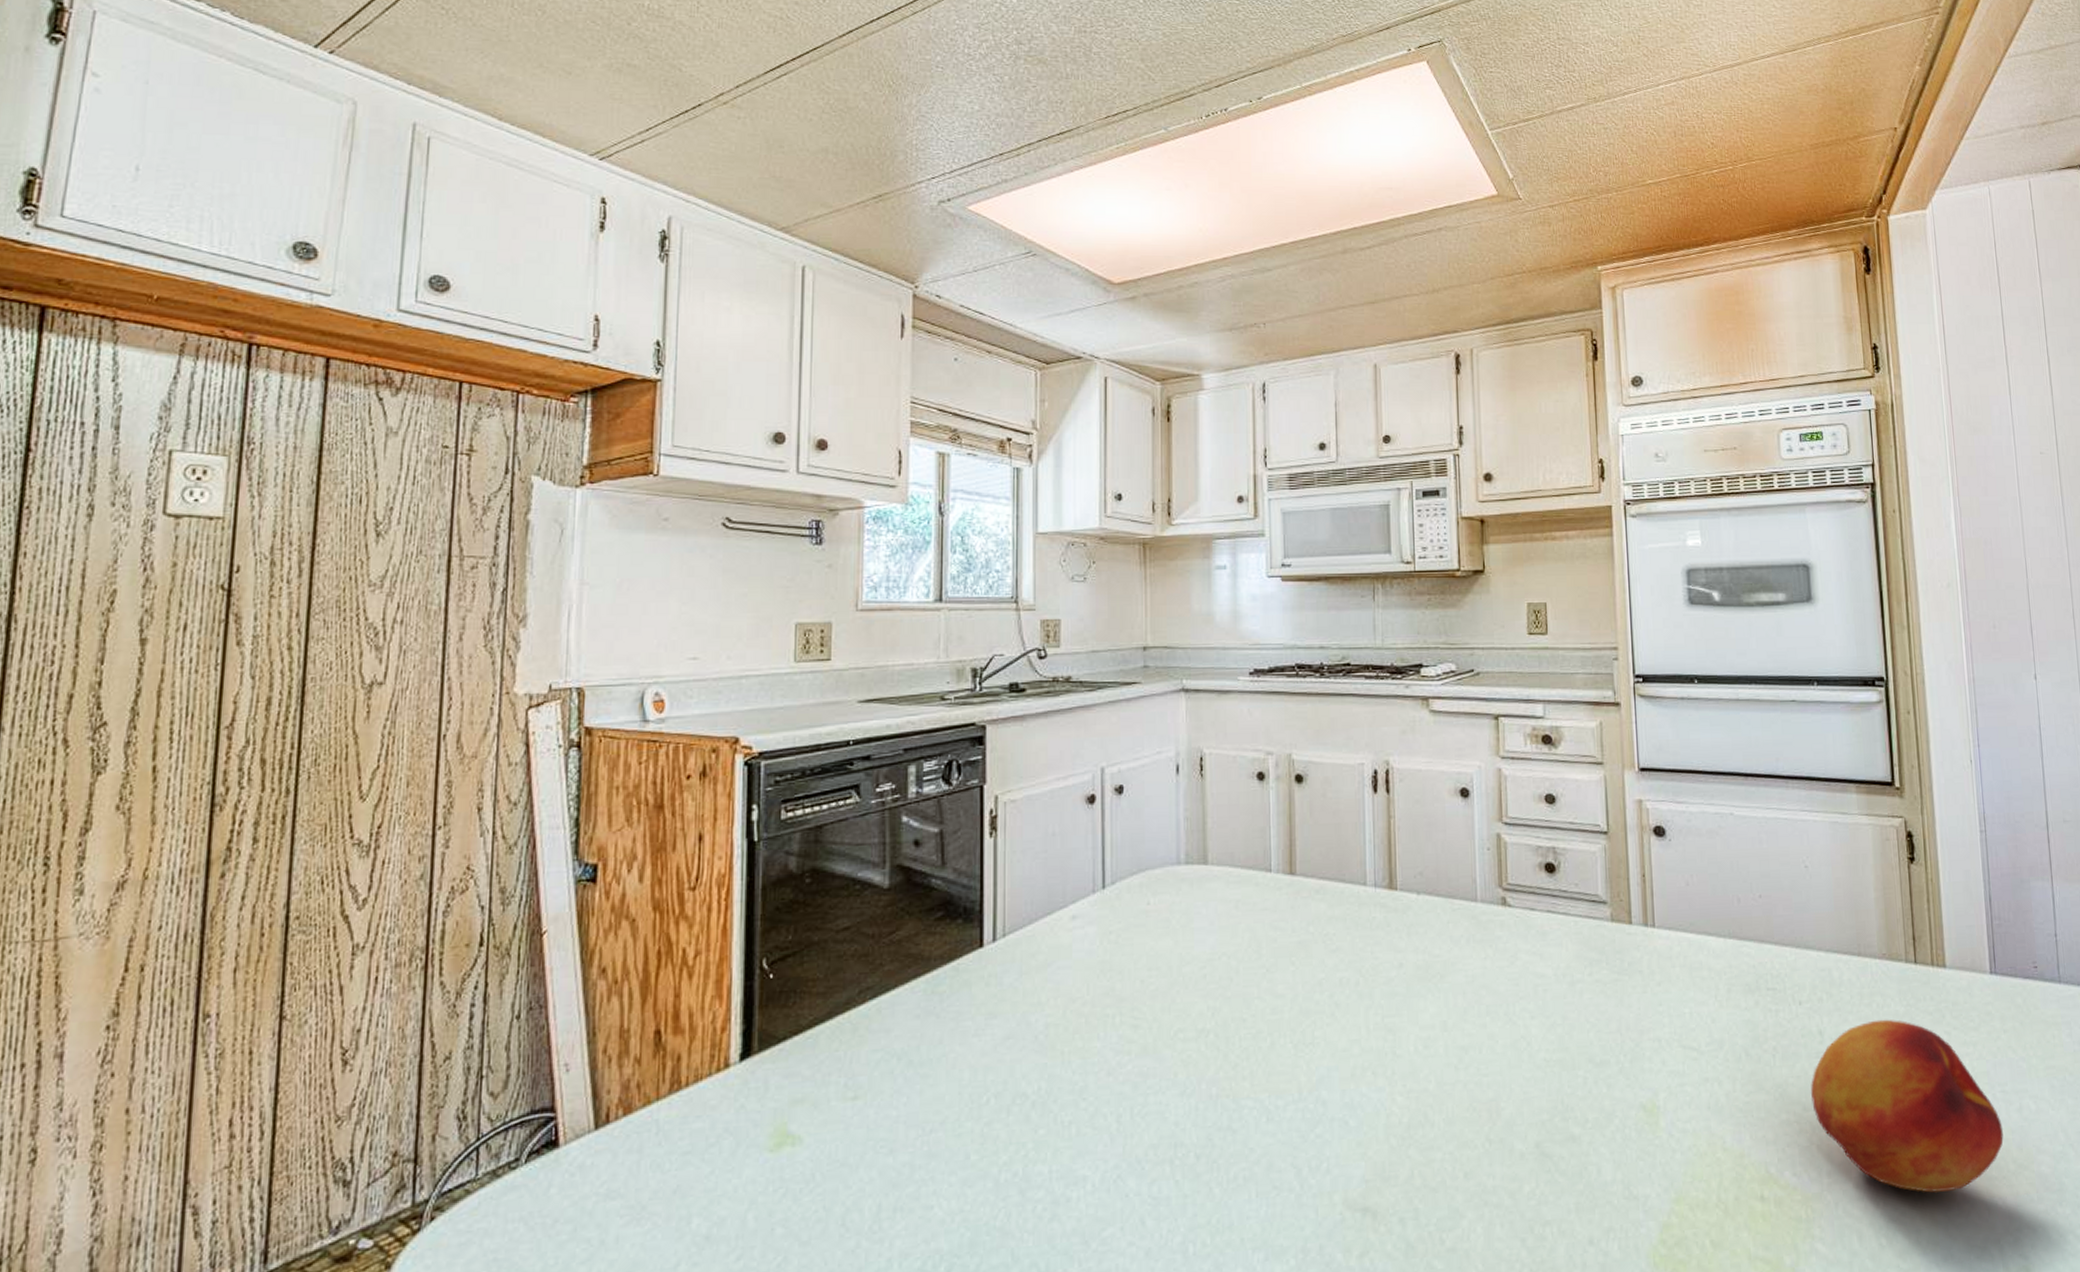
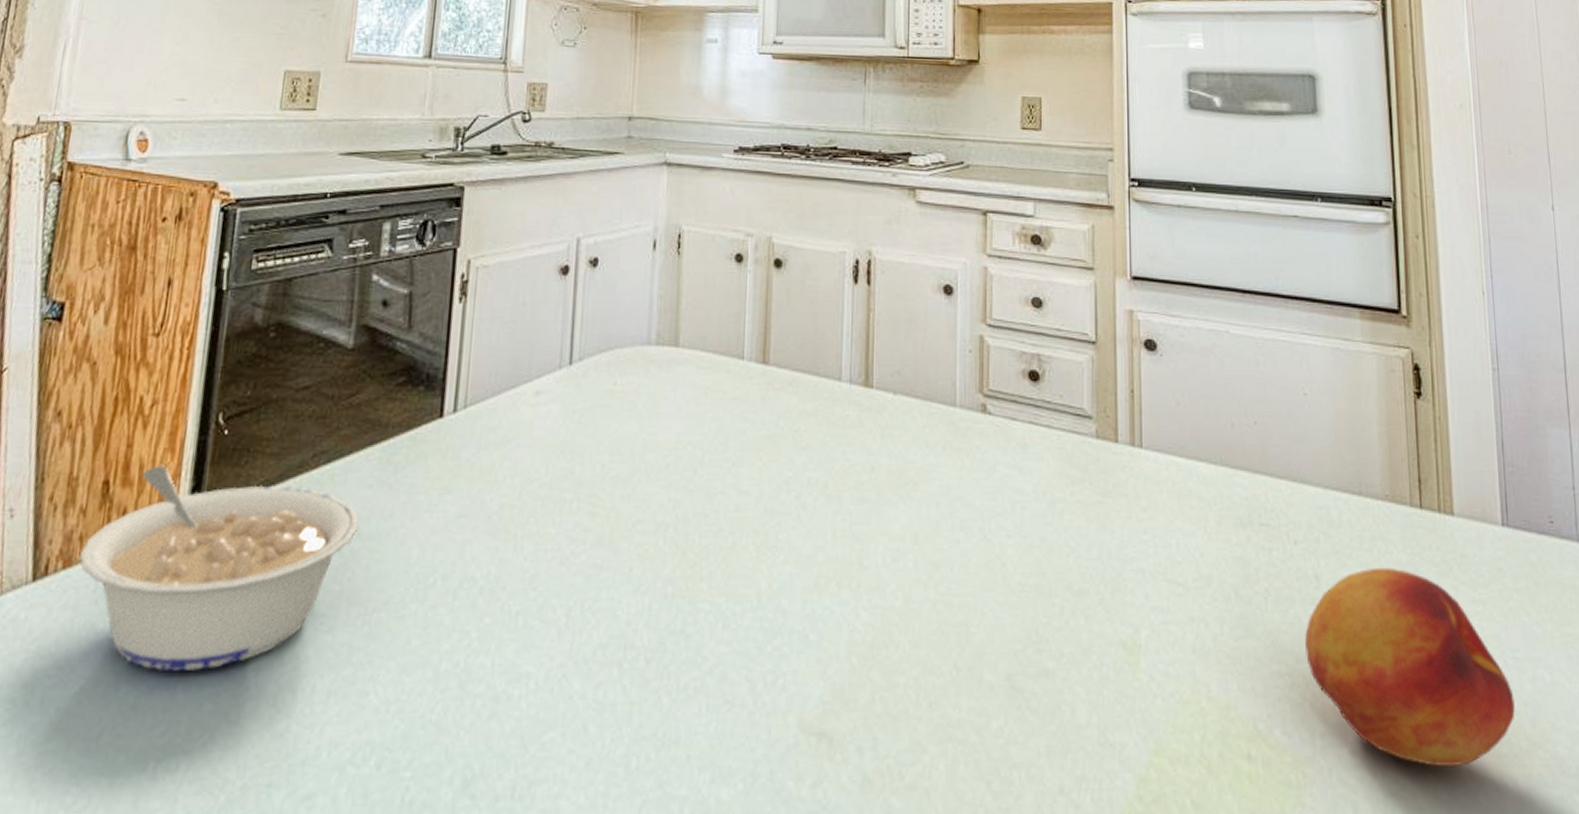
legume: none [638,1011,910,1203] -> present [78,465,359,671]

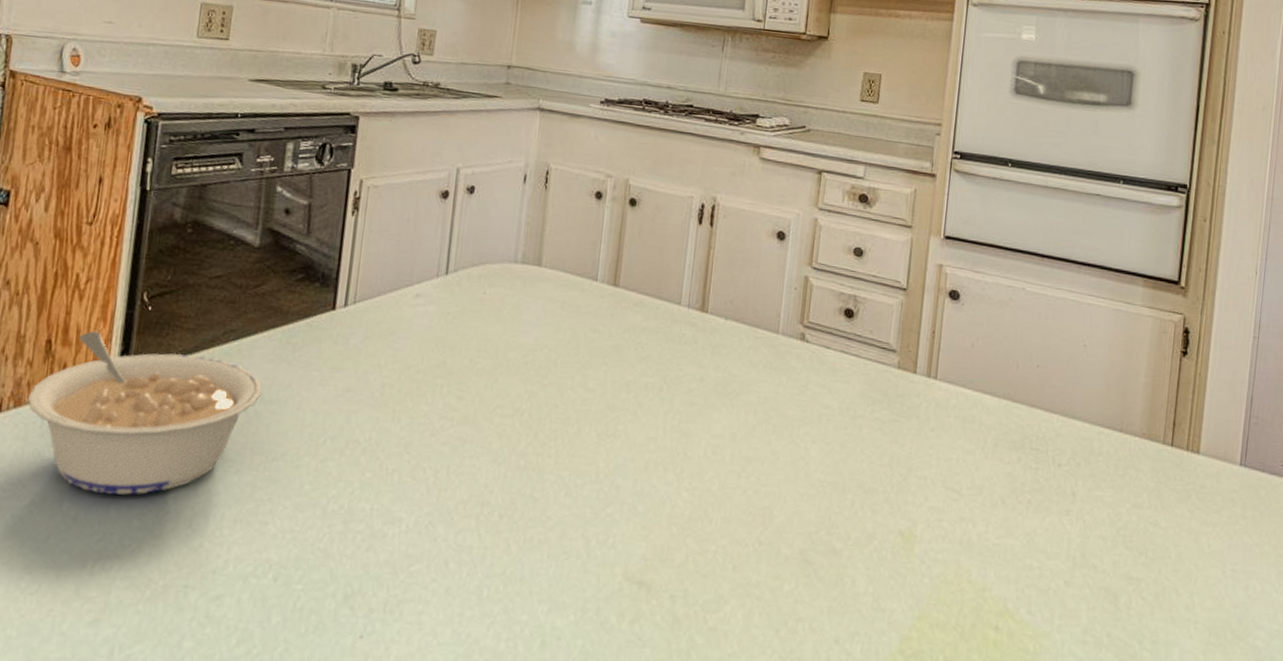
fruit: present [1304,567,1515,766] -> none [1055,490,1227,649]

